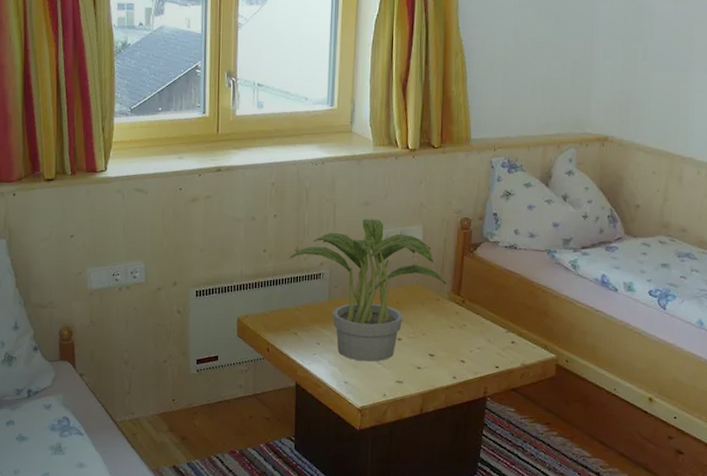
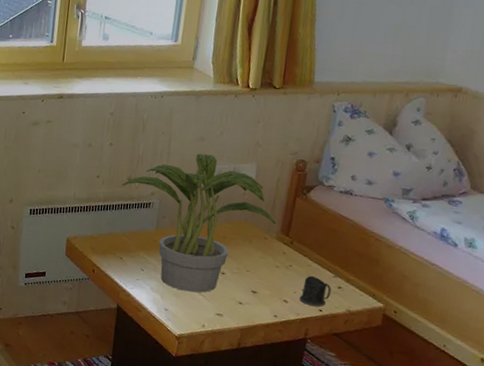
mug: none [476,333,505,364] -> present [299,275,331,307]

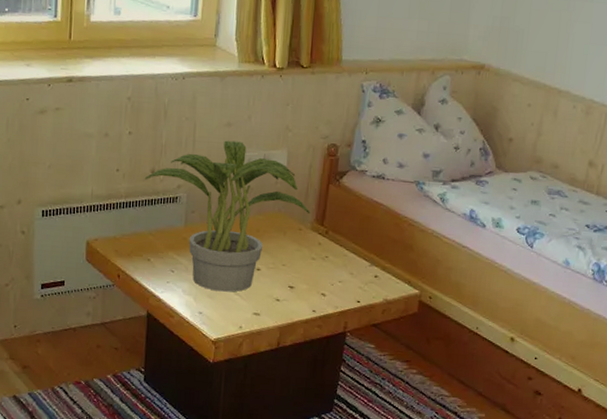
mug: present [299,275,331,307] -> none [337,265,368,298]

